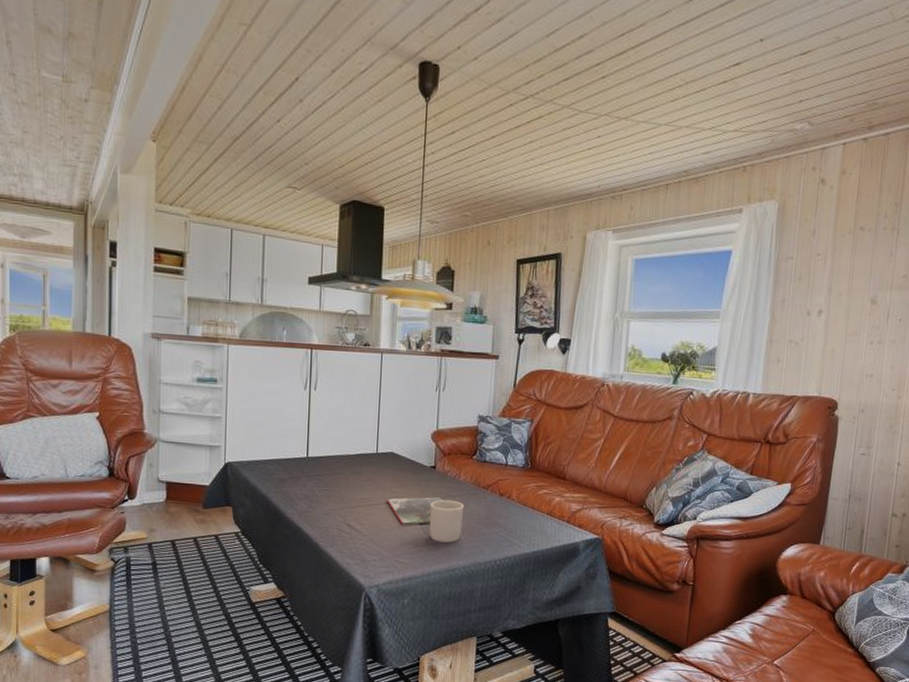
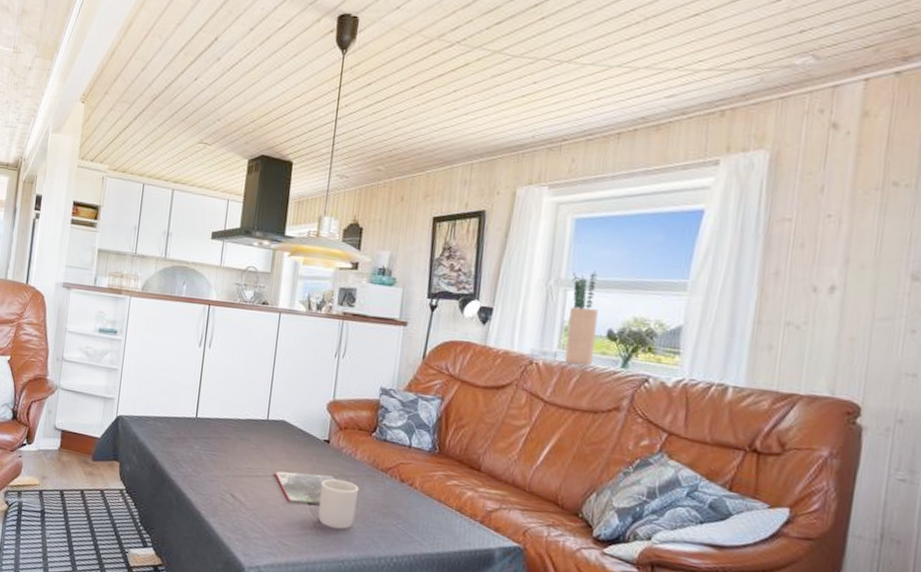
vase: none [629,304,654,384] -> present [564,271,598,366]

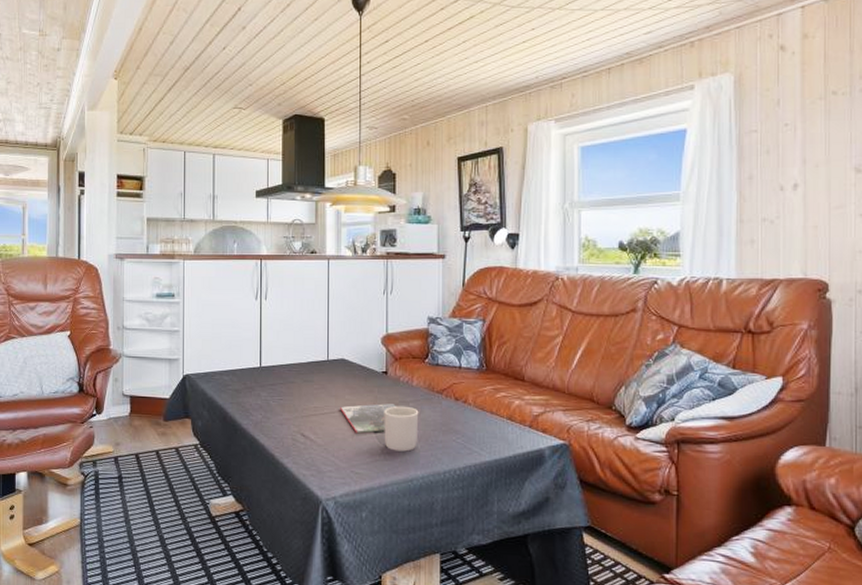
vase: present [564,271,598,366] -> none [584,192,610,276]

